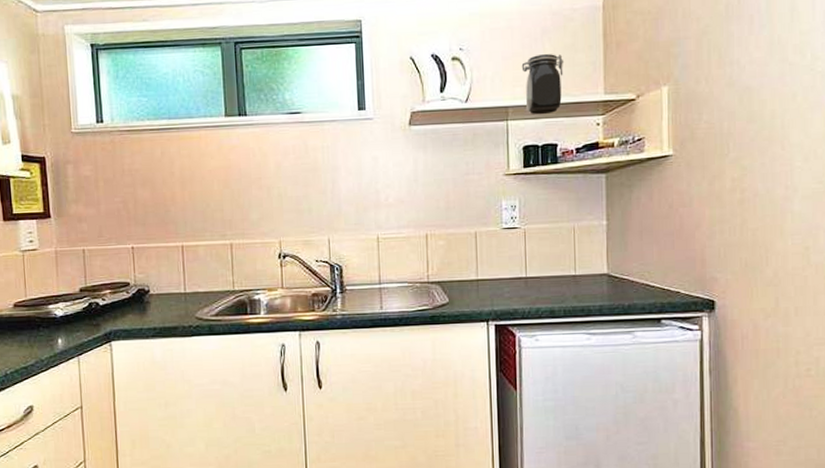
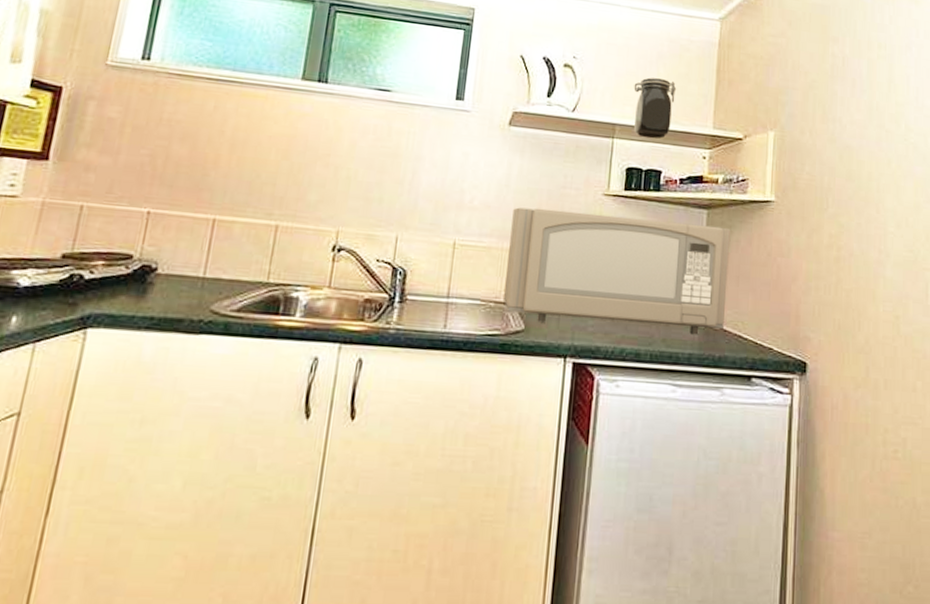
microwave: none [424,188,632,295] -> present [504,207,731,335]

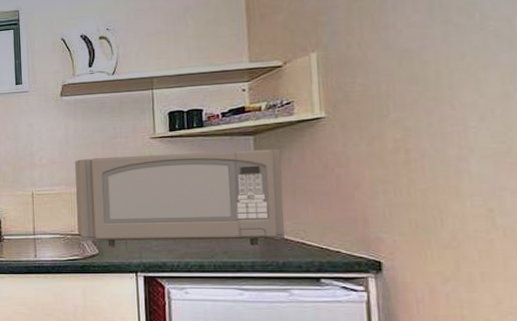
jar: present [633,77,677,139] -> none [165,28,208,84]

